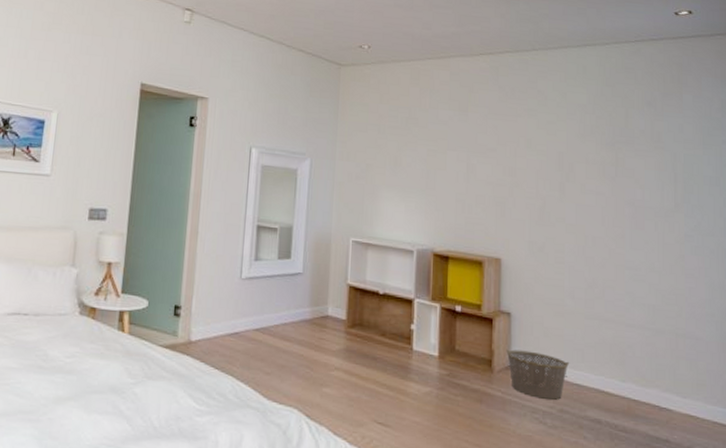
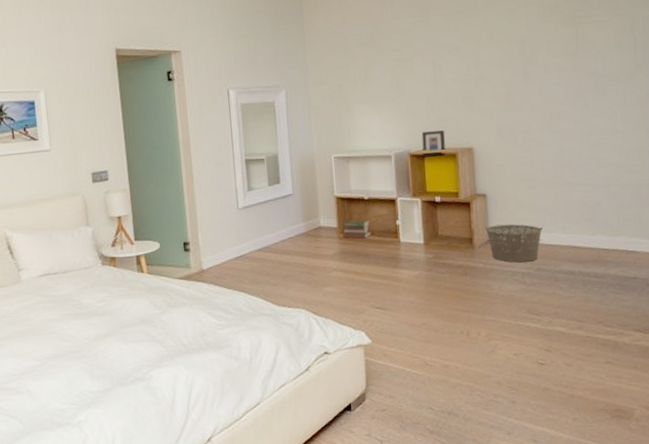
books: none [351,313,382,339] -> present [342,219,371,239]
picture frame: none [447,231,472,261] -> present [421,130,446,157]

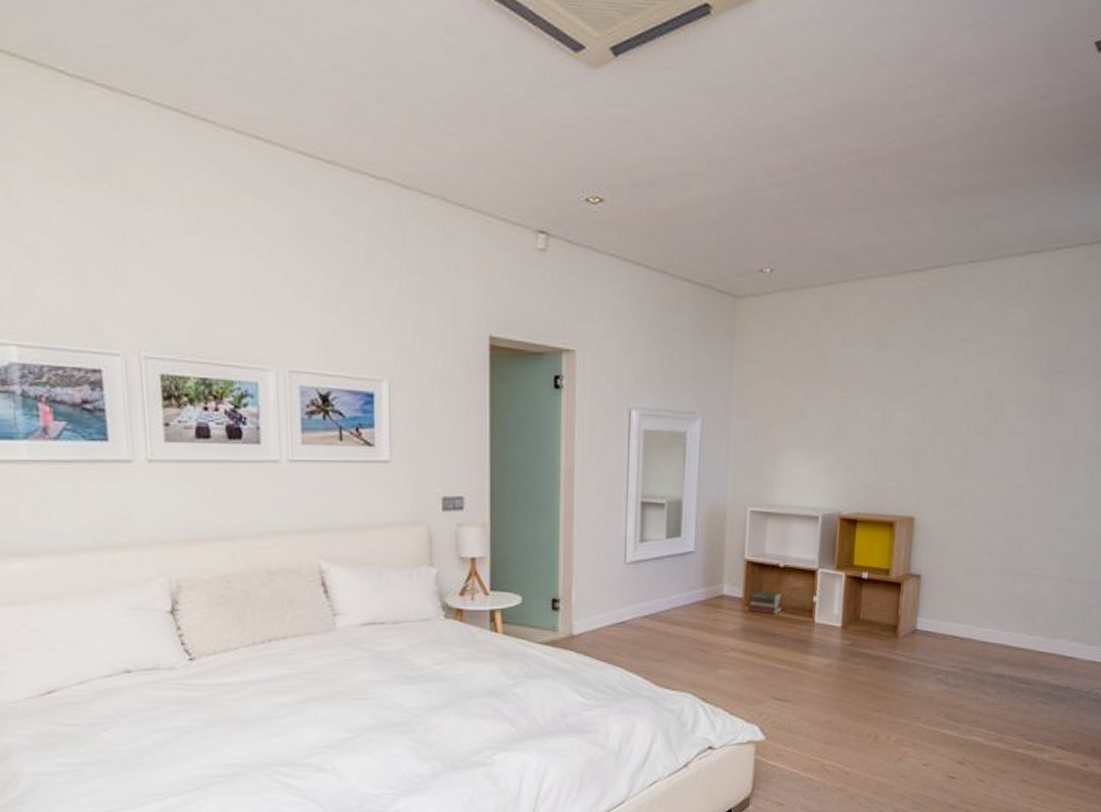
picture frame: present [421,130,446,157] -> none [855,491,884,523]
basket: present [484,224,544,263] -> none [913,613,979,659]

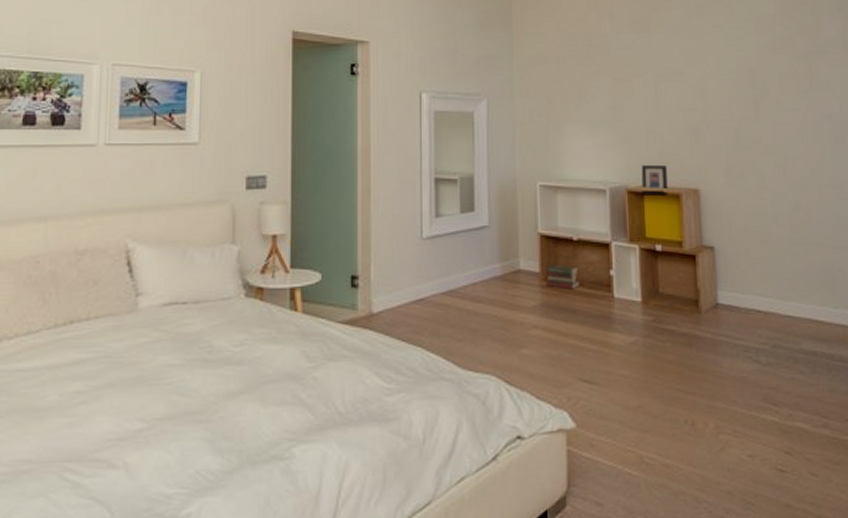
picture frame: none [855,491,884,523] -> present [641,164,668,195]

